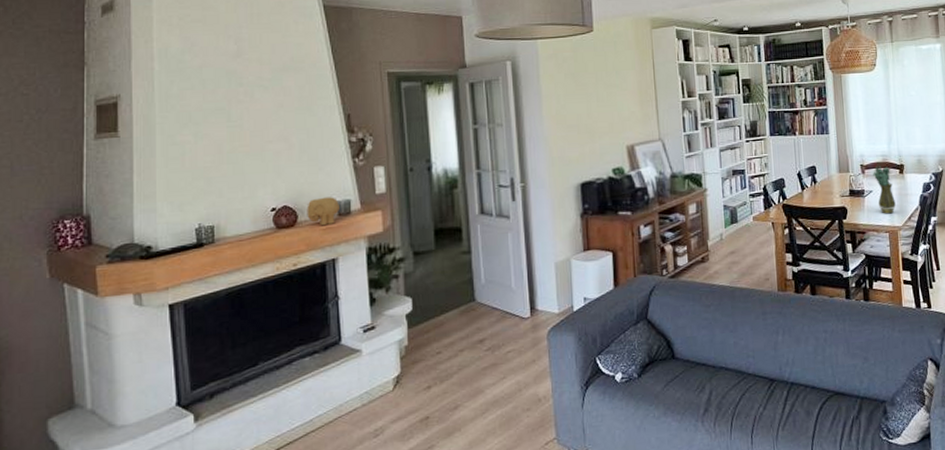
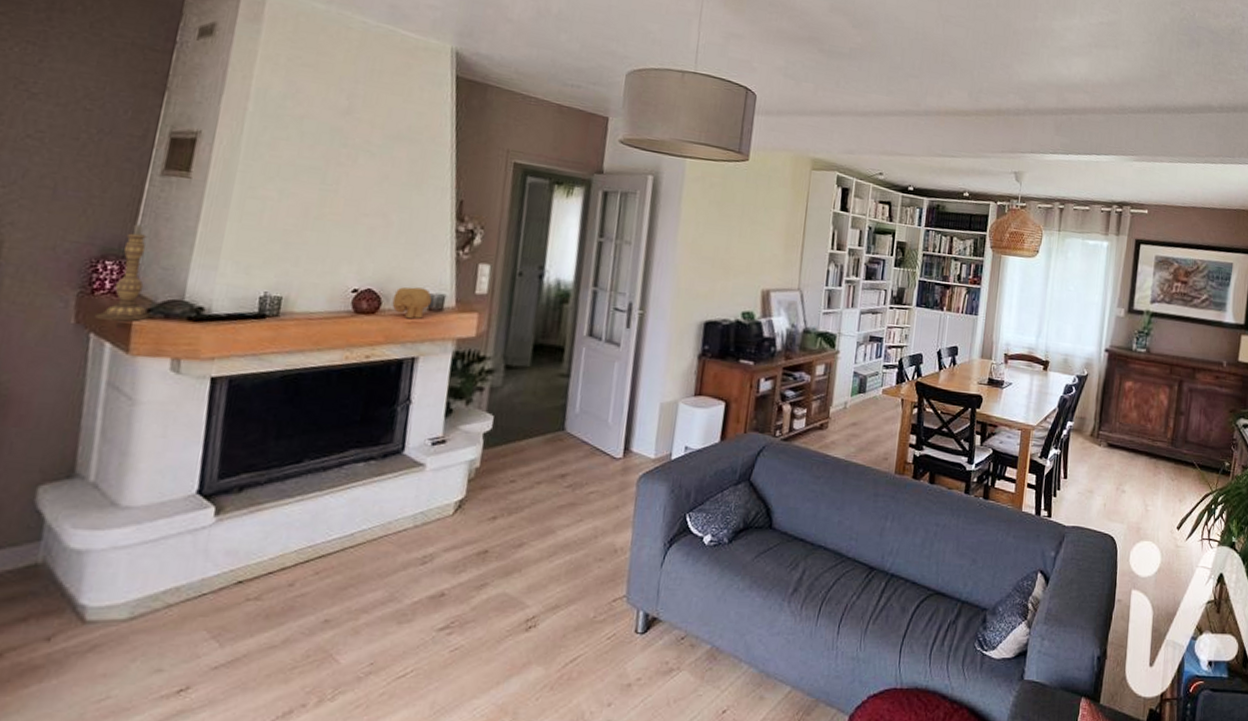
candlestick: none [64,184,113,271] -> present [93,224,155,322]
vase: present [873,165,896,214] -> none [1015,357,1034,411]

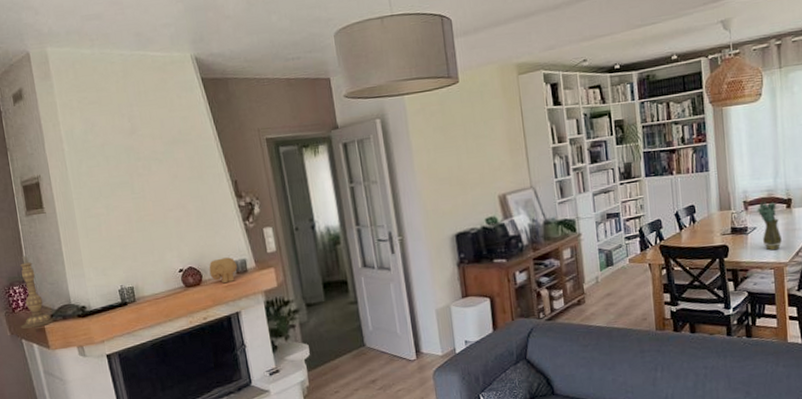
vase: none [1015,357,1034,411] -> present [757,200,782,251]

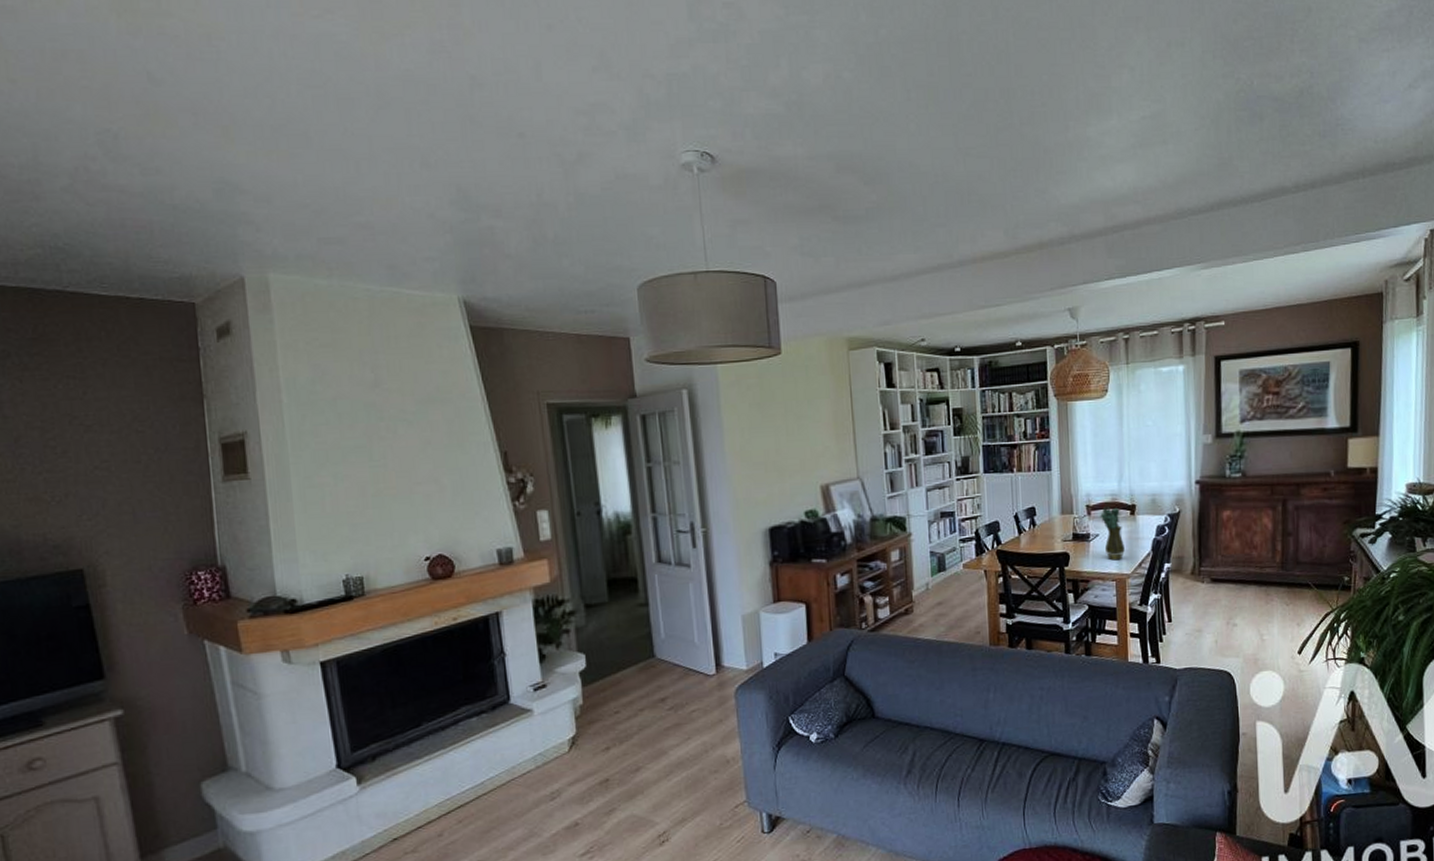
candlestick: present [20,255,57,329] -> none [202,532,255,626]
decorative figurine: present [209,257,237,284] -> none [464,544,501,577]

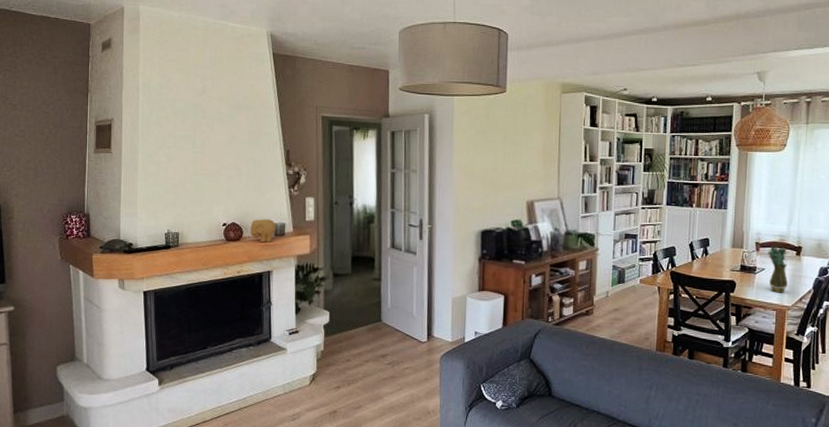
decorative figurine: none [464,544,501,577] -> present [250,219,276,243]

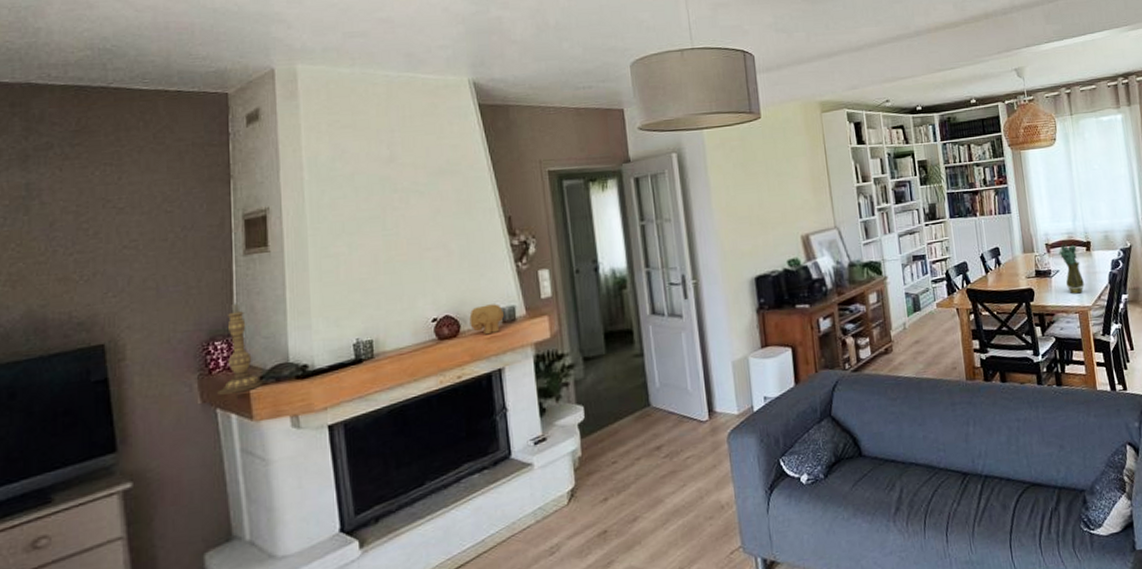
candlestick: none [70,188,105,256] -> present [216,303,267,395]

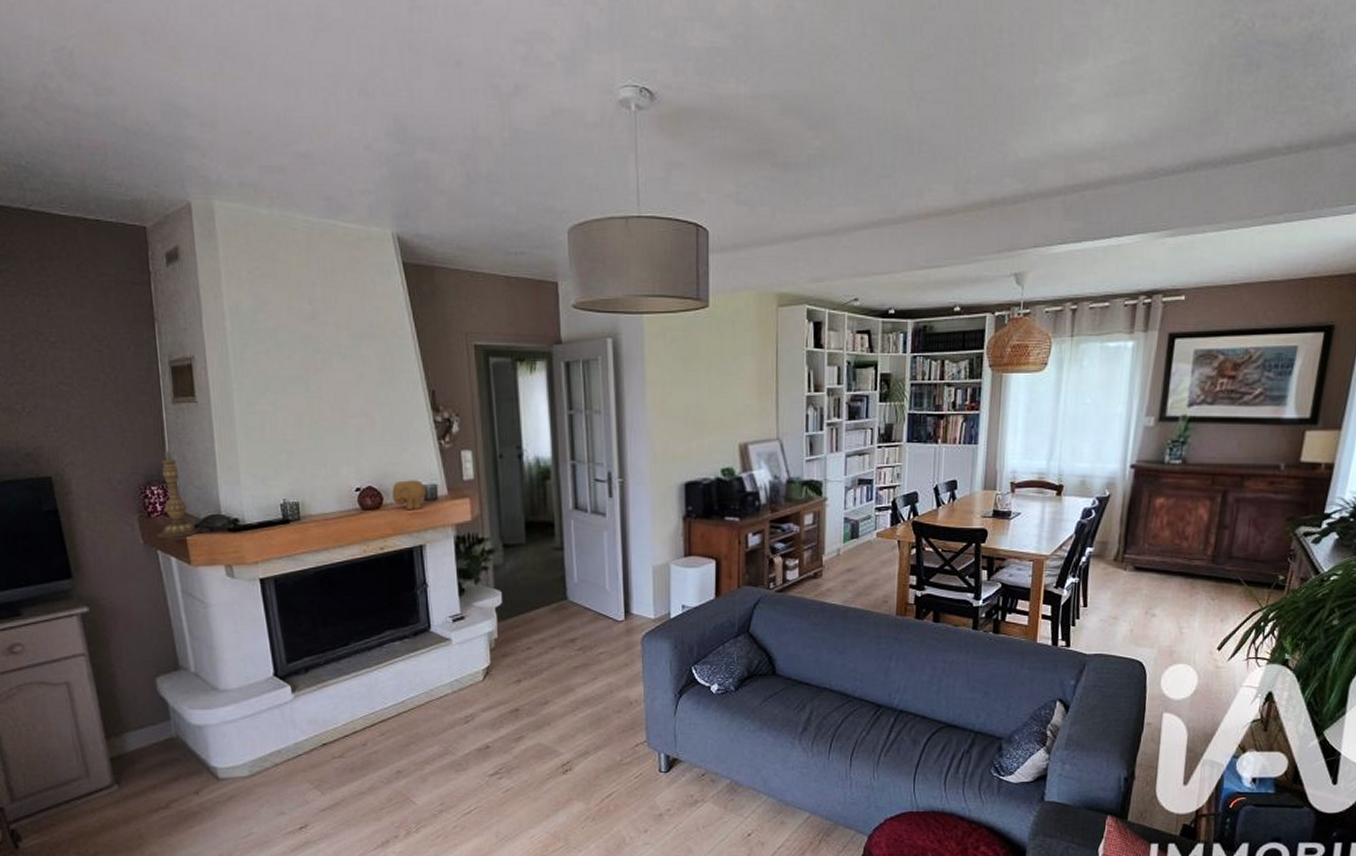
vase: present [1059,243,1085,294] -> none [1024,484,1046,541]

